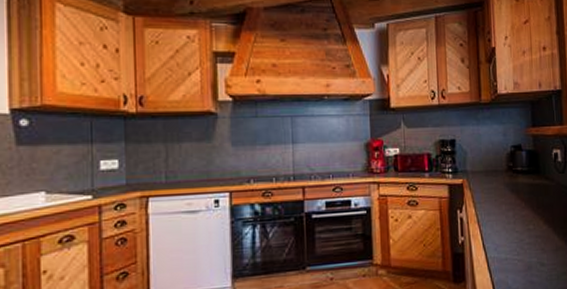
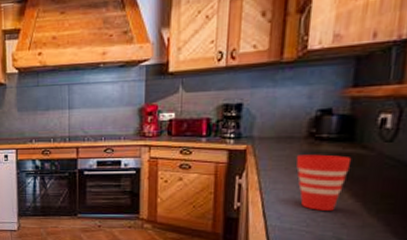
cup: none [501,185,541,239] -> present [296,154,352,211]

